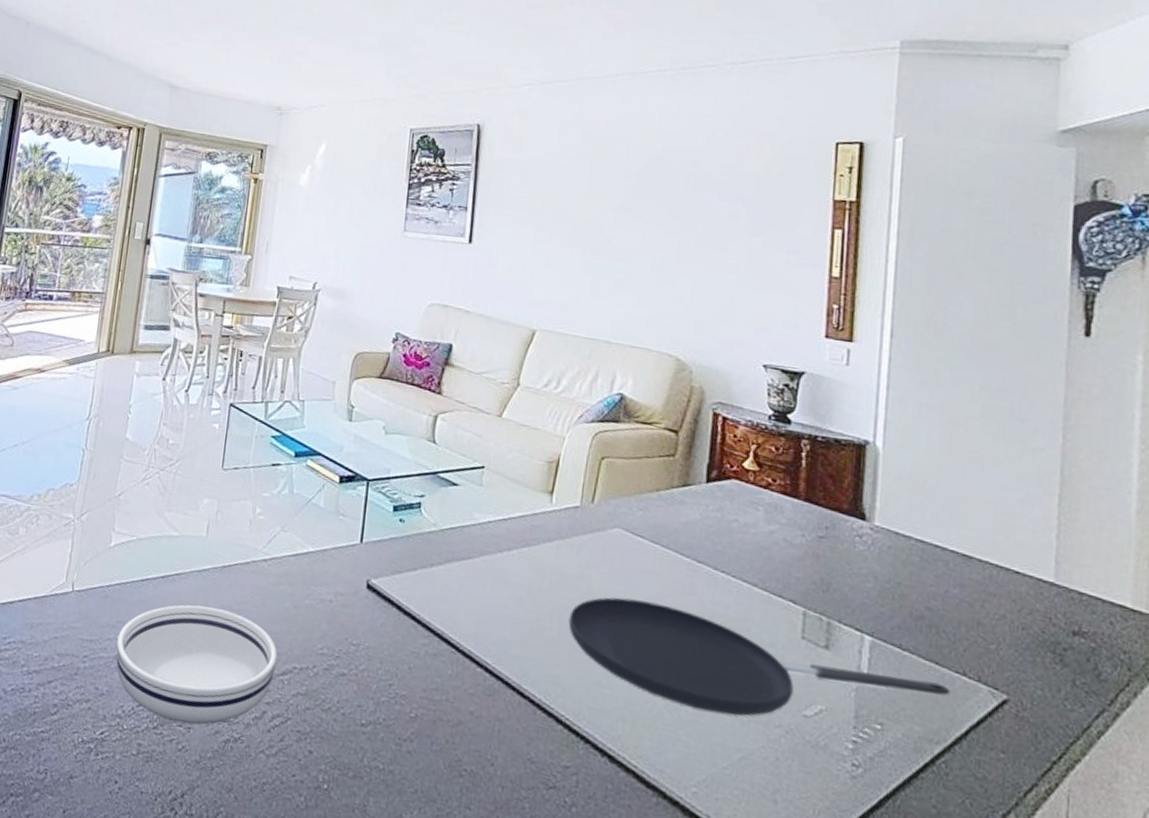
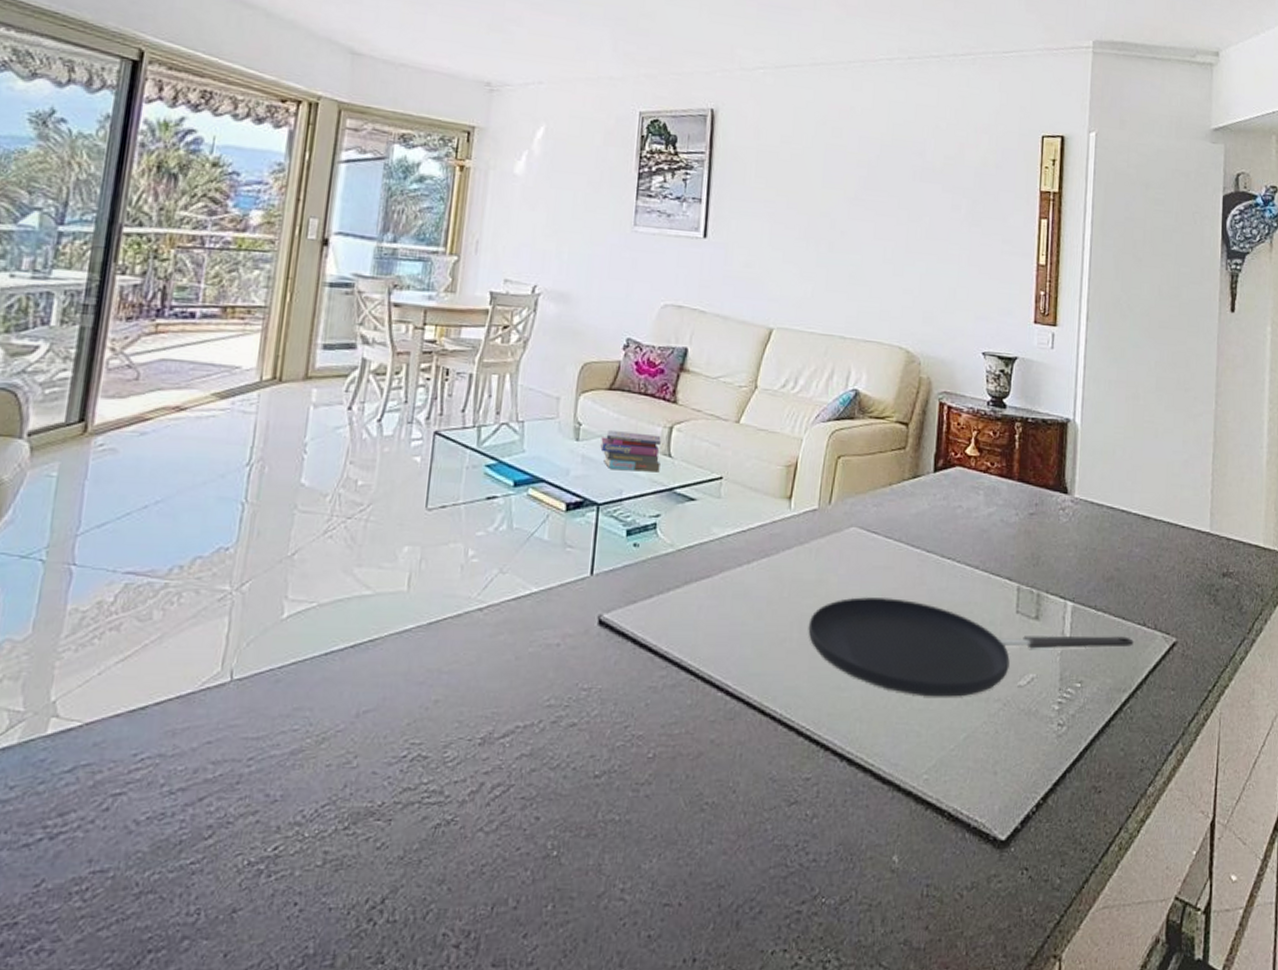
bowl: present [116,604,277,725] -> none [293,672,497,816]
books: none [370,414,427,457] -> present [600,429,661,472]

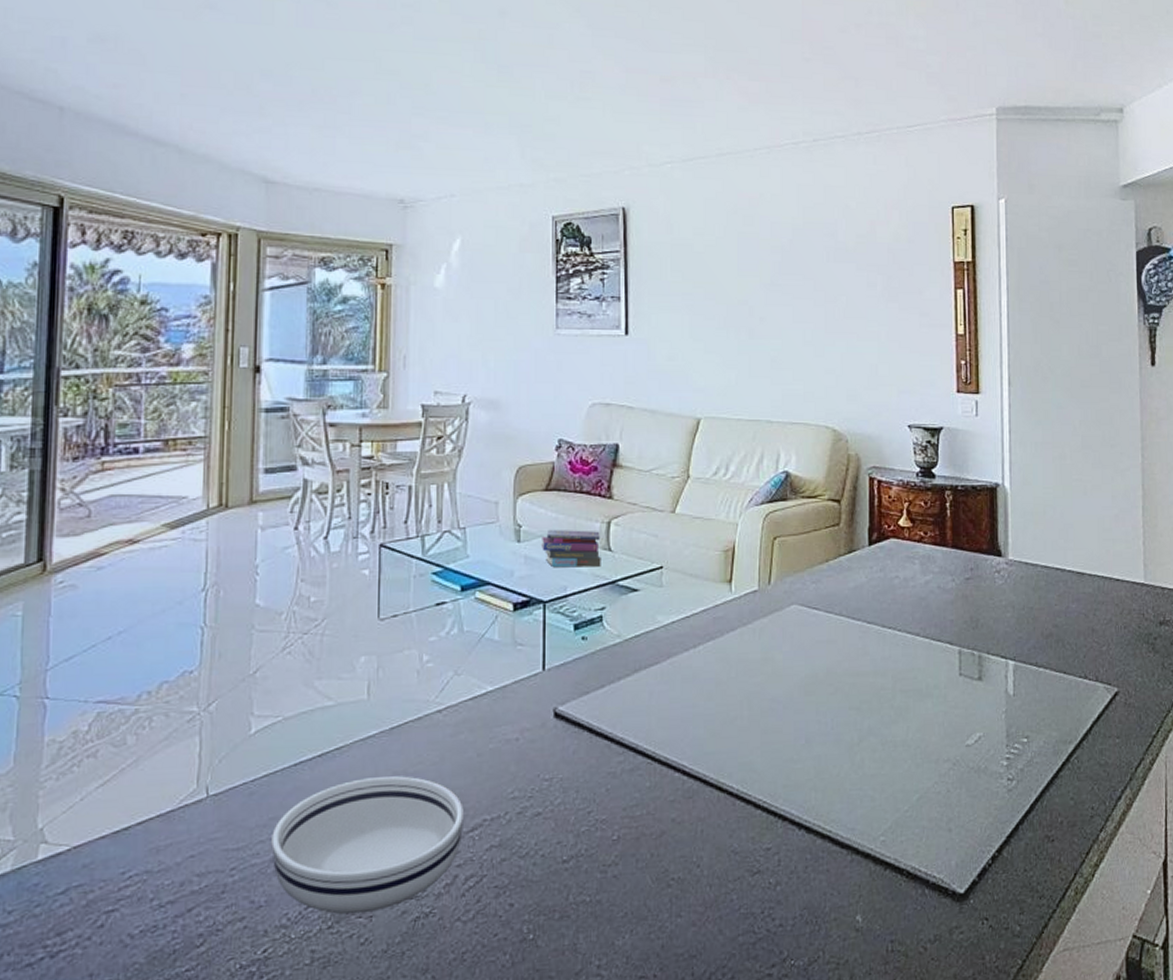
bowl: none [293,672,497,816] -> present [271,775,464,915]
frying pan: present [808,597,1134,697] -> none [758,670,1076,762]

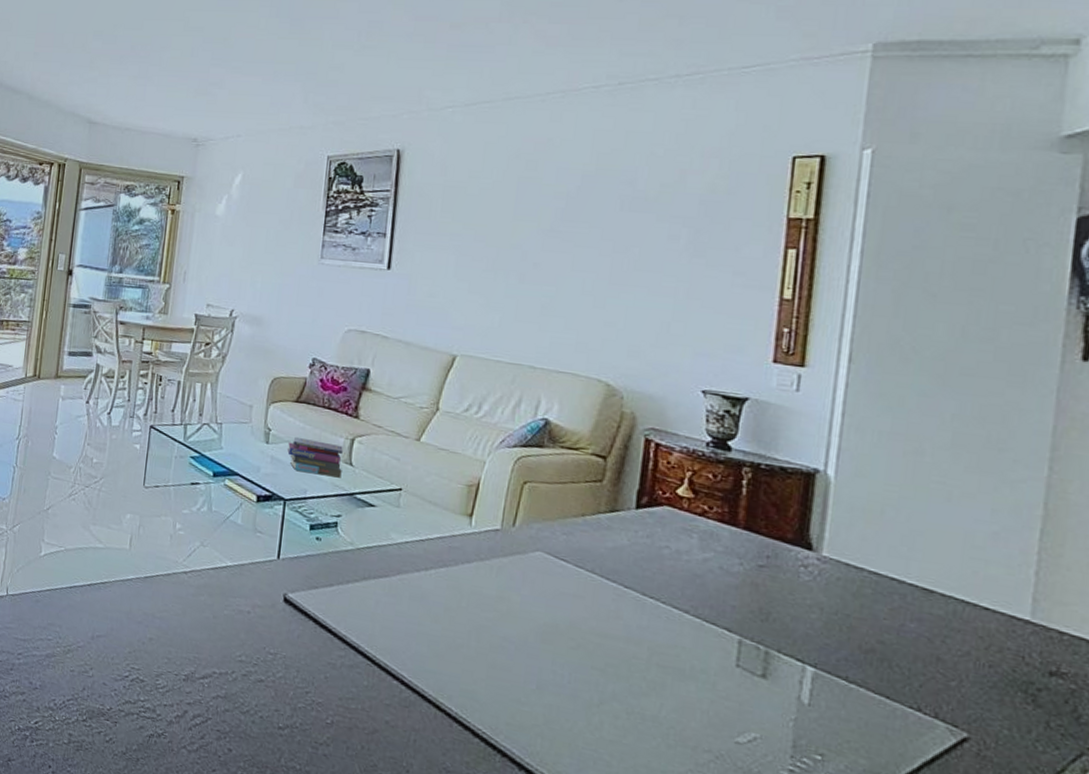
bowl: present [271,775,464,915] -> none [48,610,198,720]

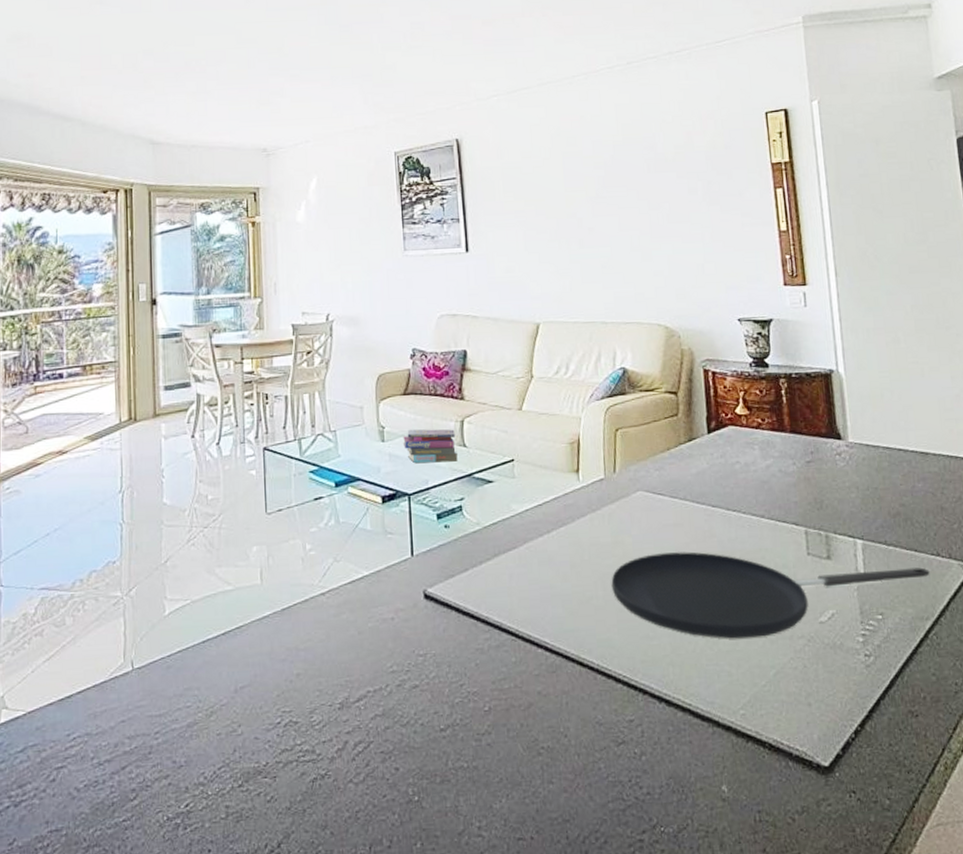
frying pan: none [487,618,902,739] -> present [611,552,930,639]

